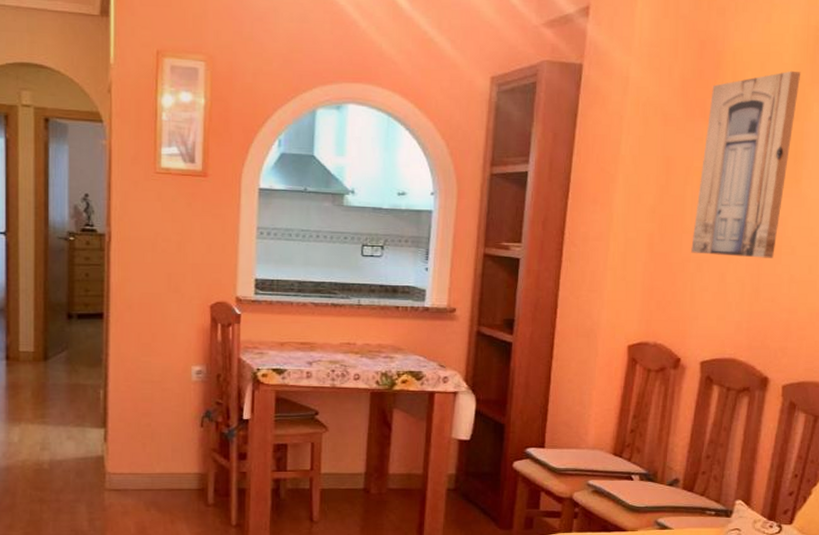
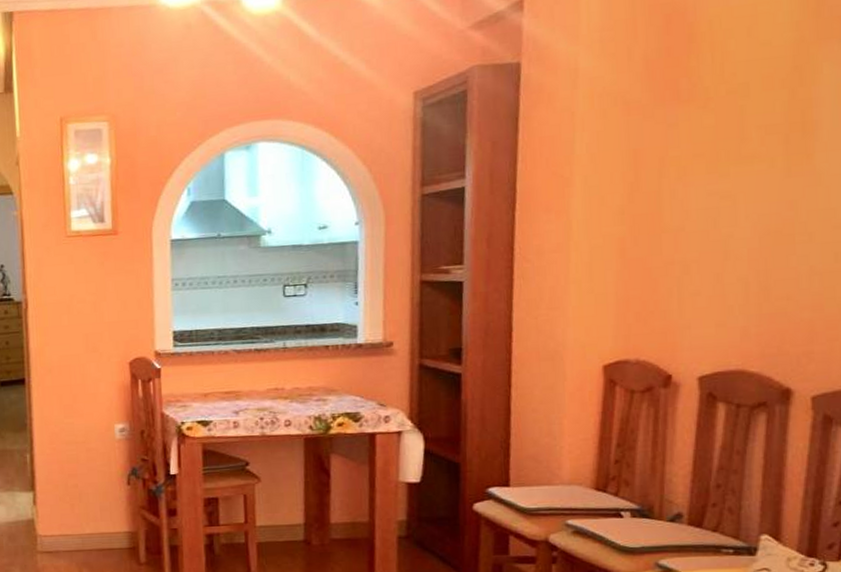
wall art: present [691,70,801,258] -> none [674,30,802,254]

